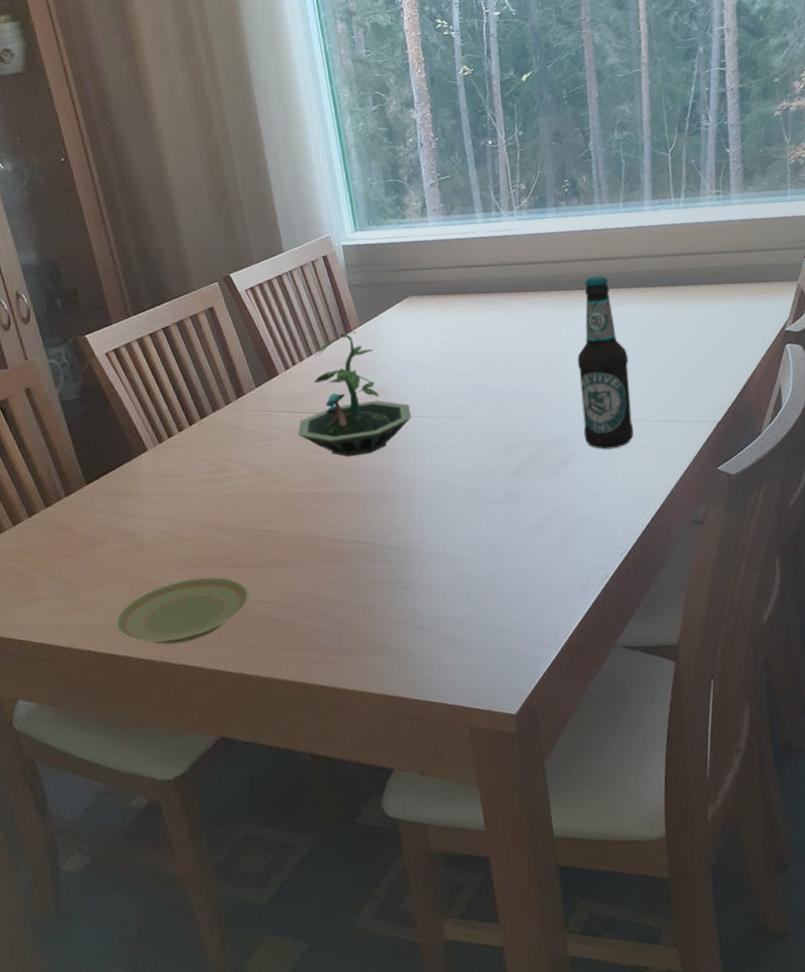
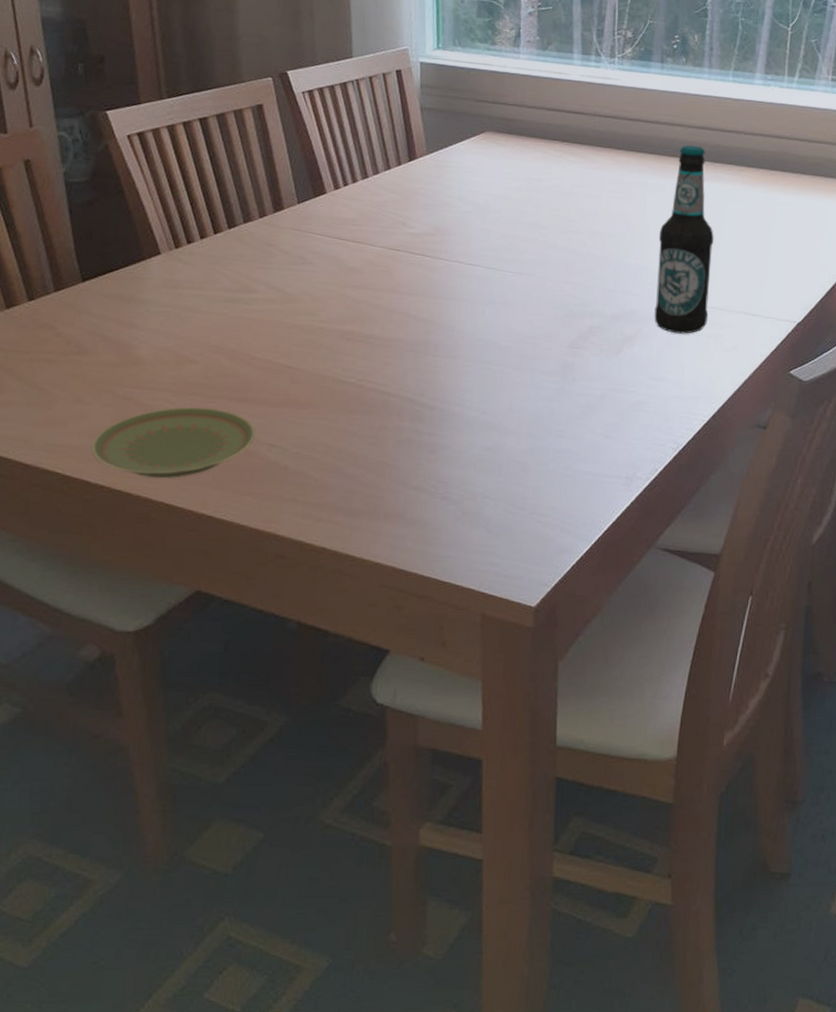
terrarium: present [297,331,411,457] -> none [338,159,469,298]

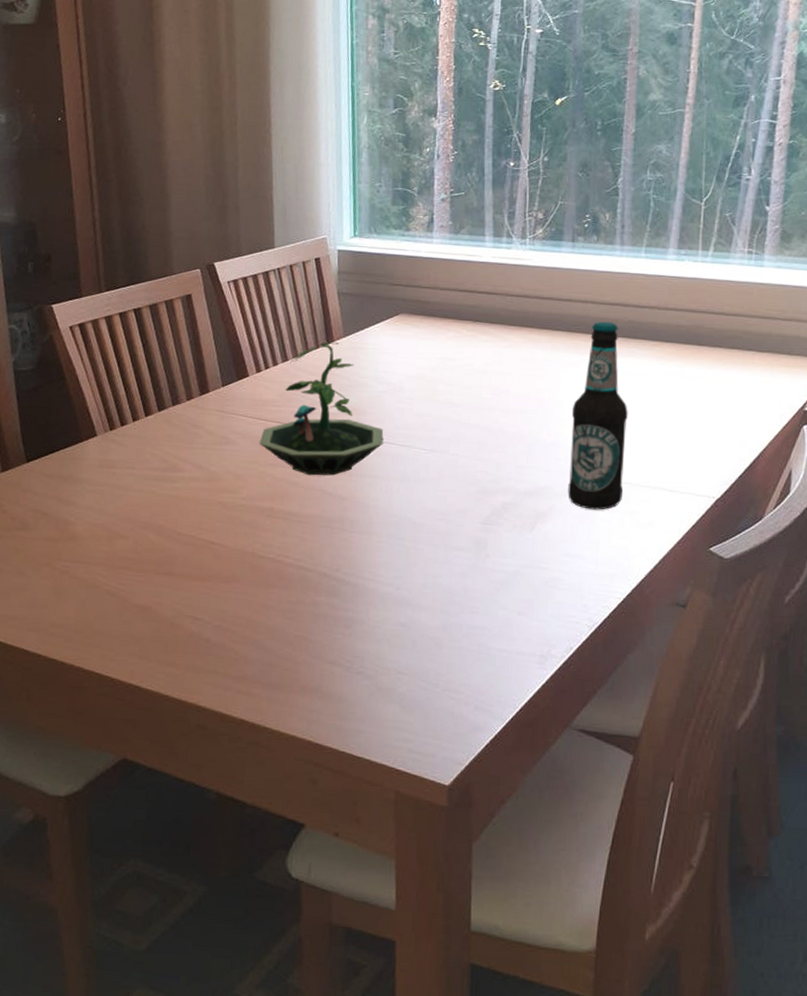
plate: present [91,407,256,479] -> none [30,580,181,649]
terrarium: none [338,159,469,298] -> present [259,342,384,476]

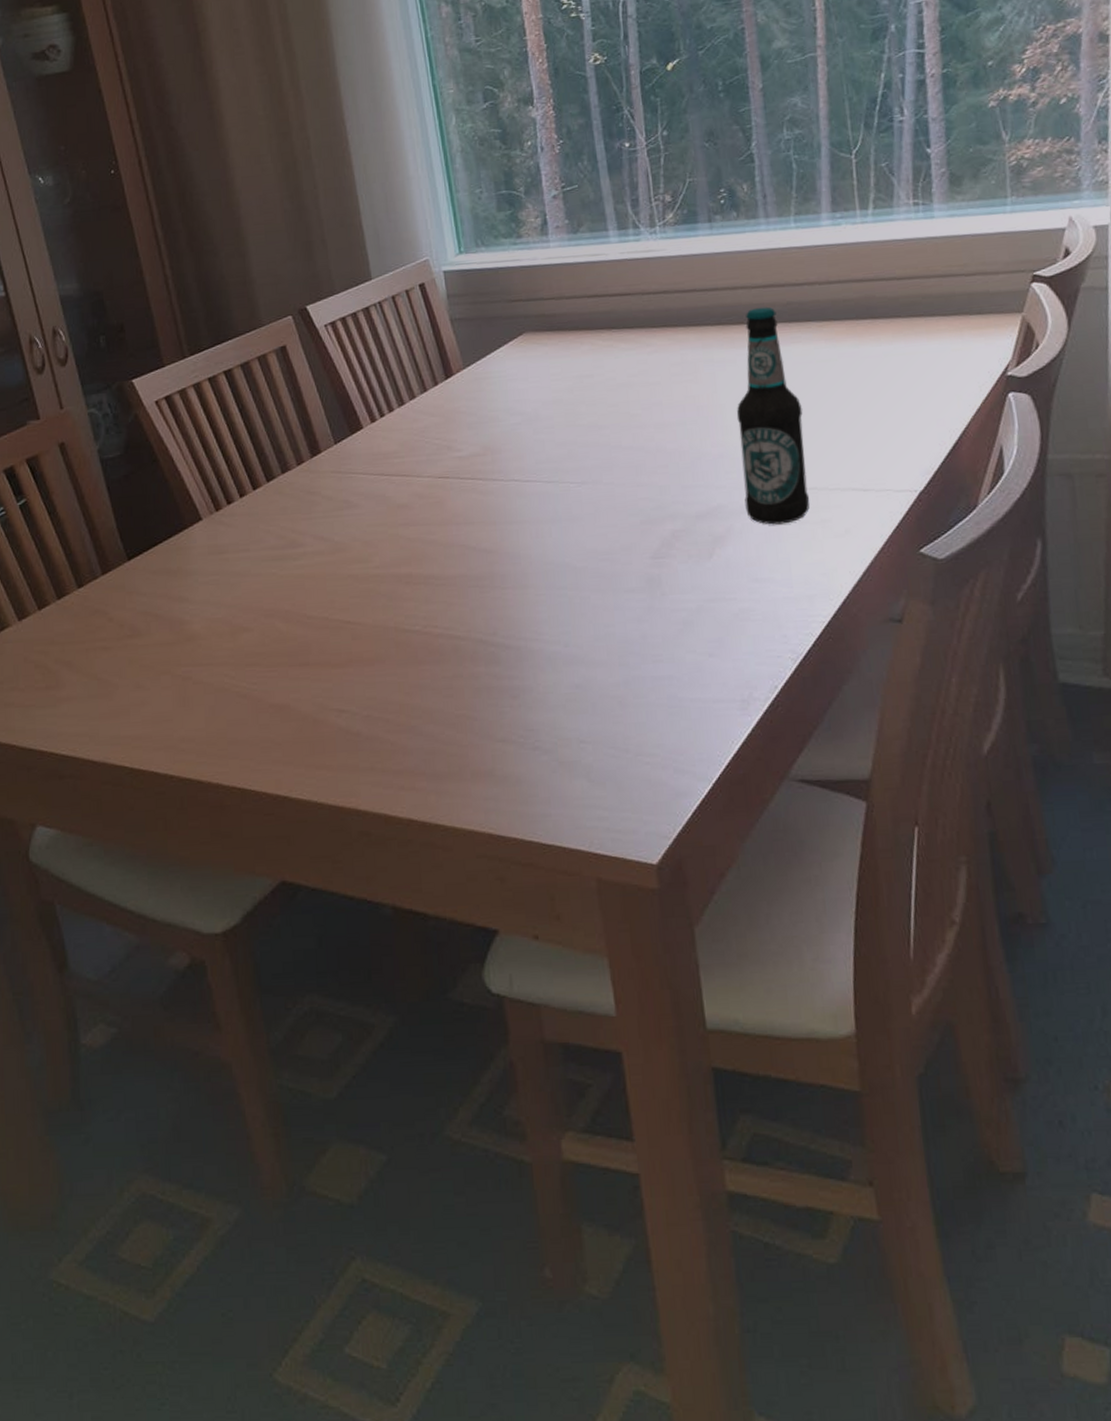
terrarium: present [259,342,384,476] -> none [385,375,526,531]

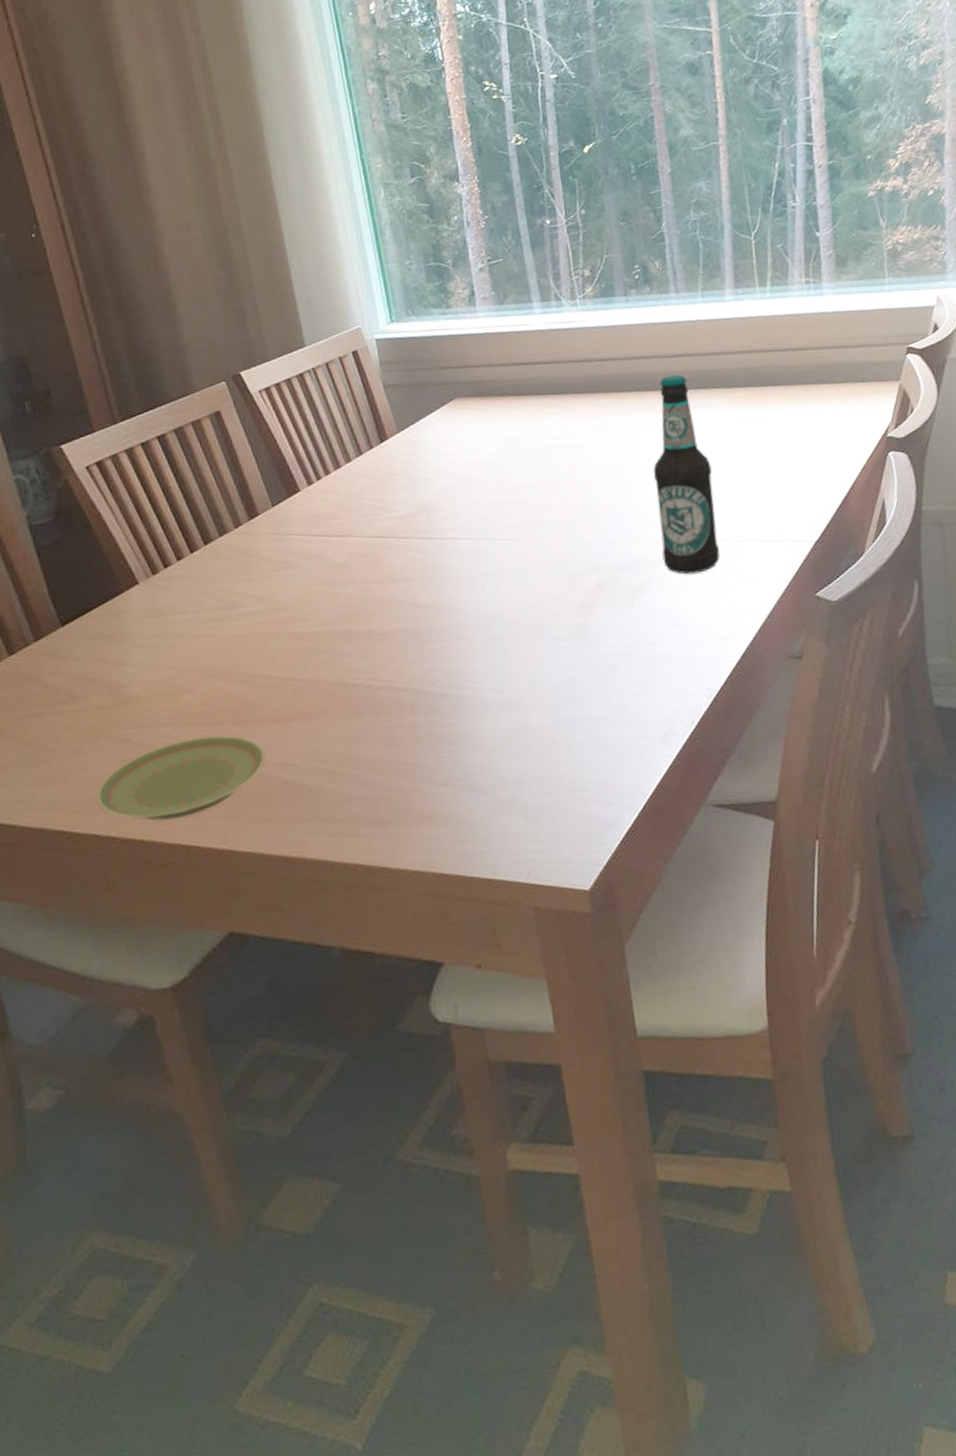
plate: none [156,677,323,762] -> present [96,735,266,821]

